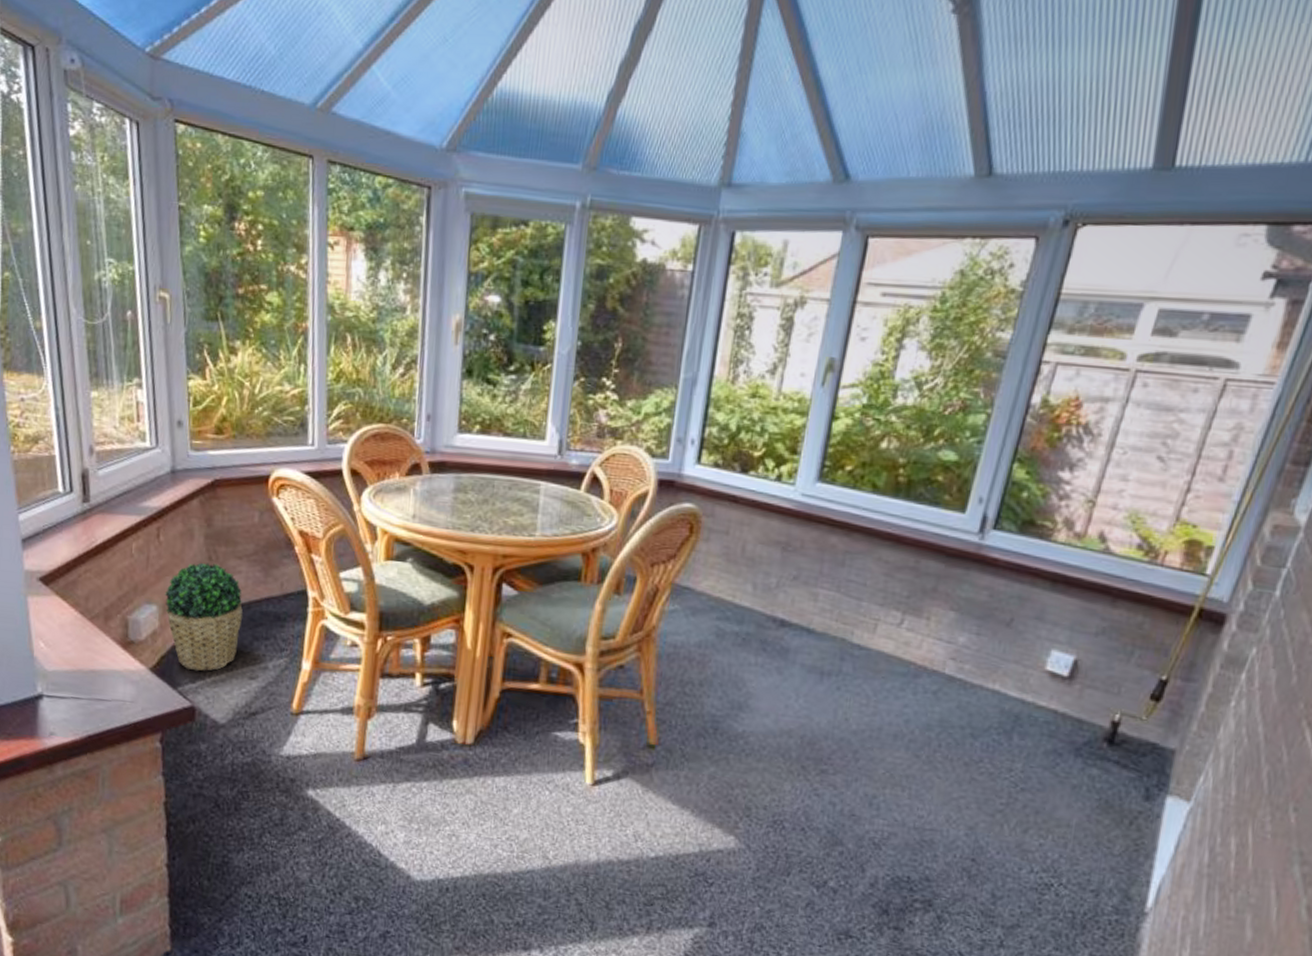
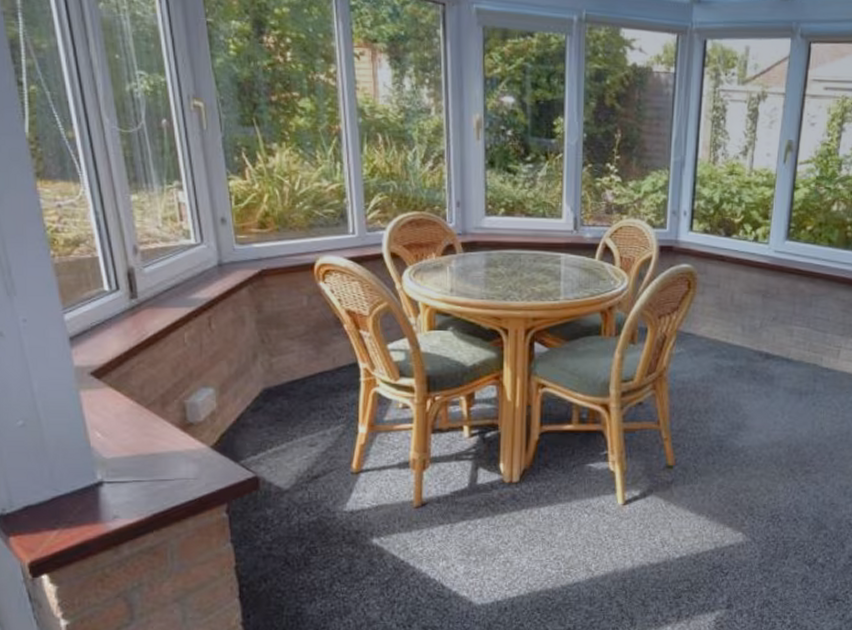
potted plant: present [164,562,243,672] -> none [220,345,298,445]

